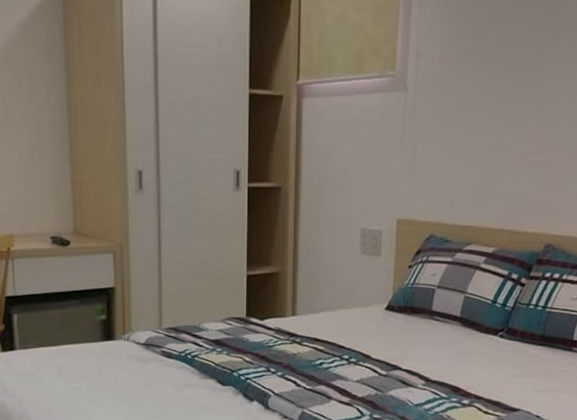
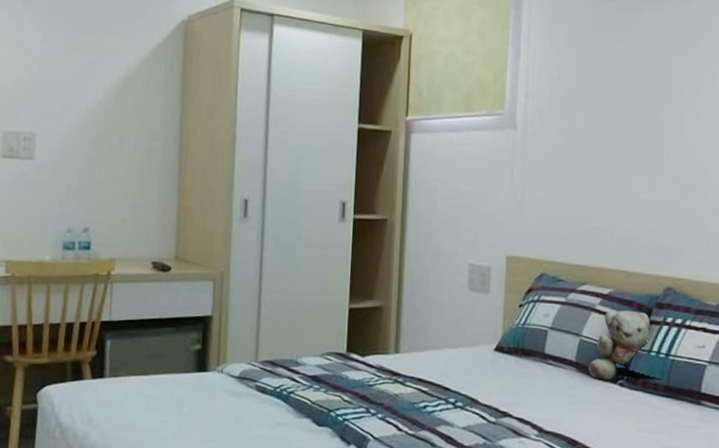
teddy bear: none [471,267,538,333] -> present [588,310,662,381]

